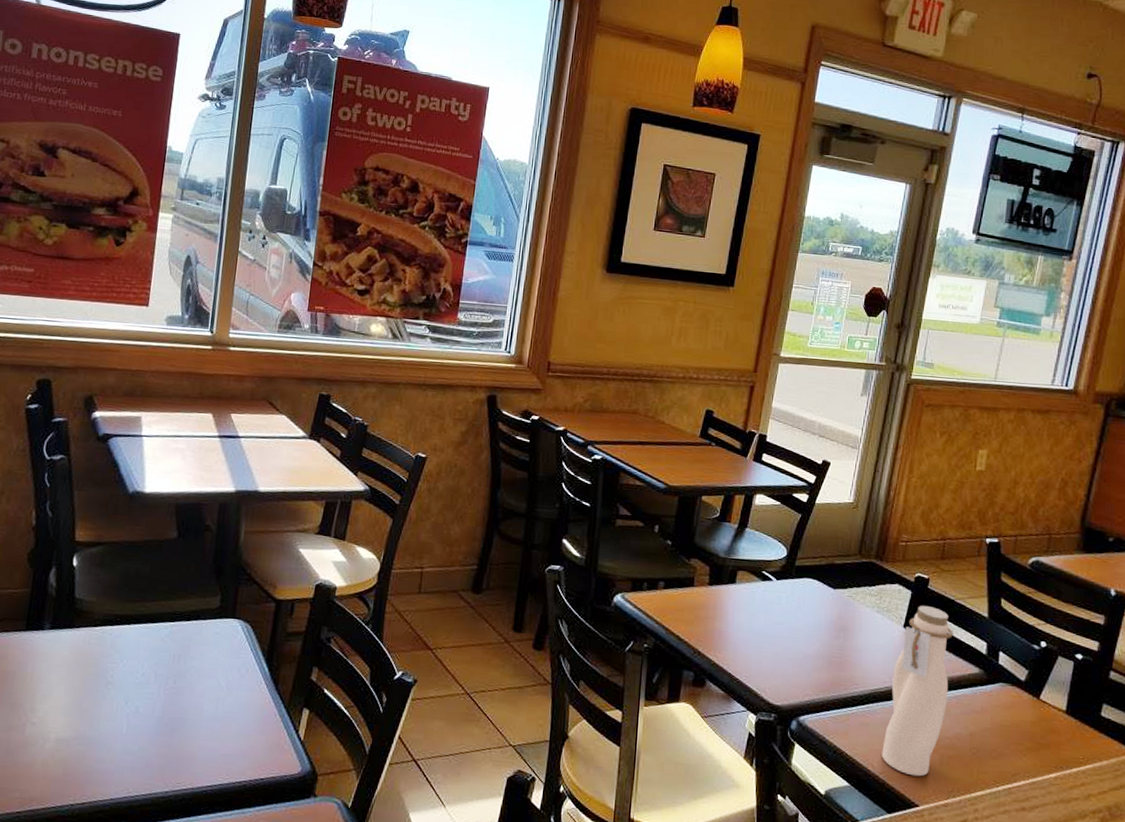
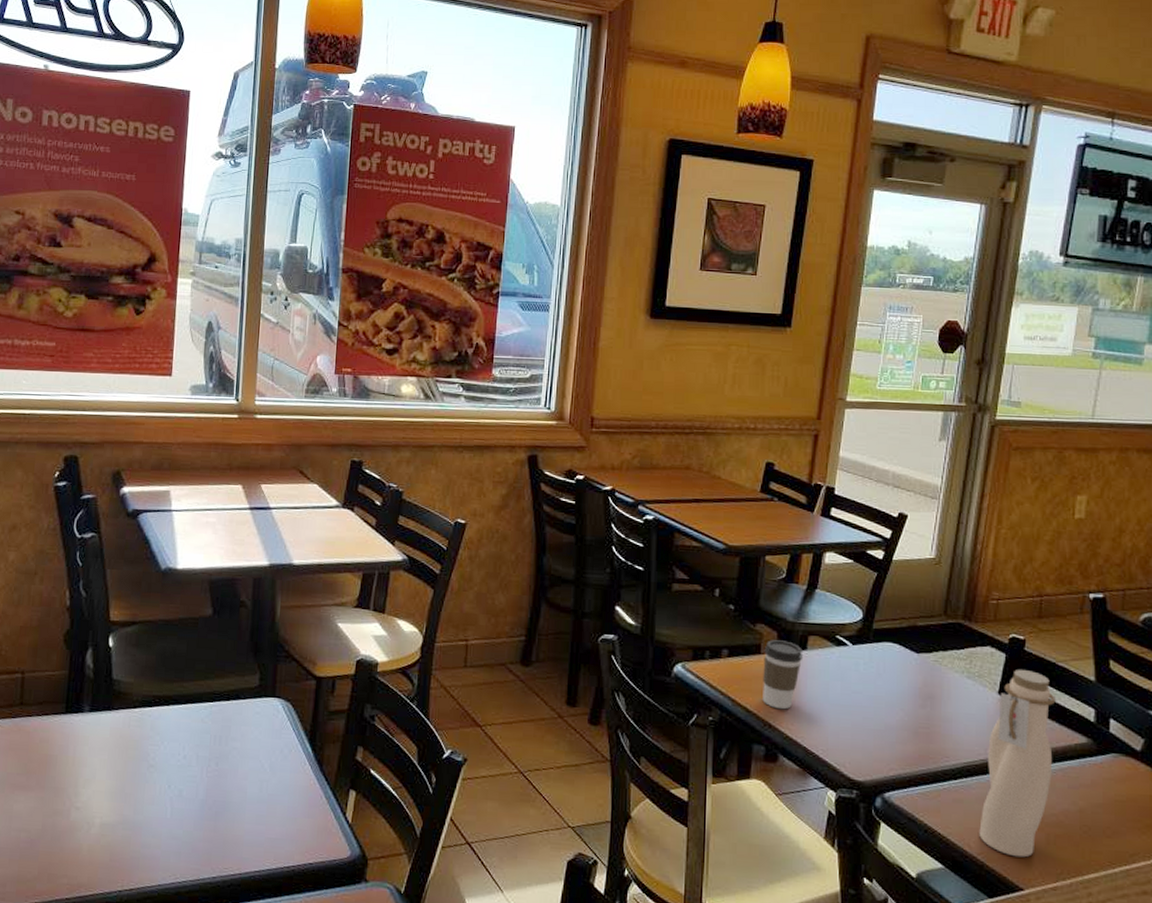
coffee cup: none [694,574,732,639] -> present [763,640,804,710]

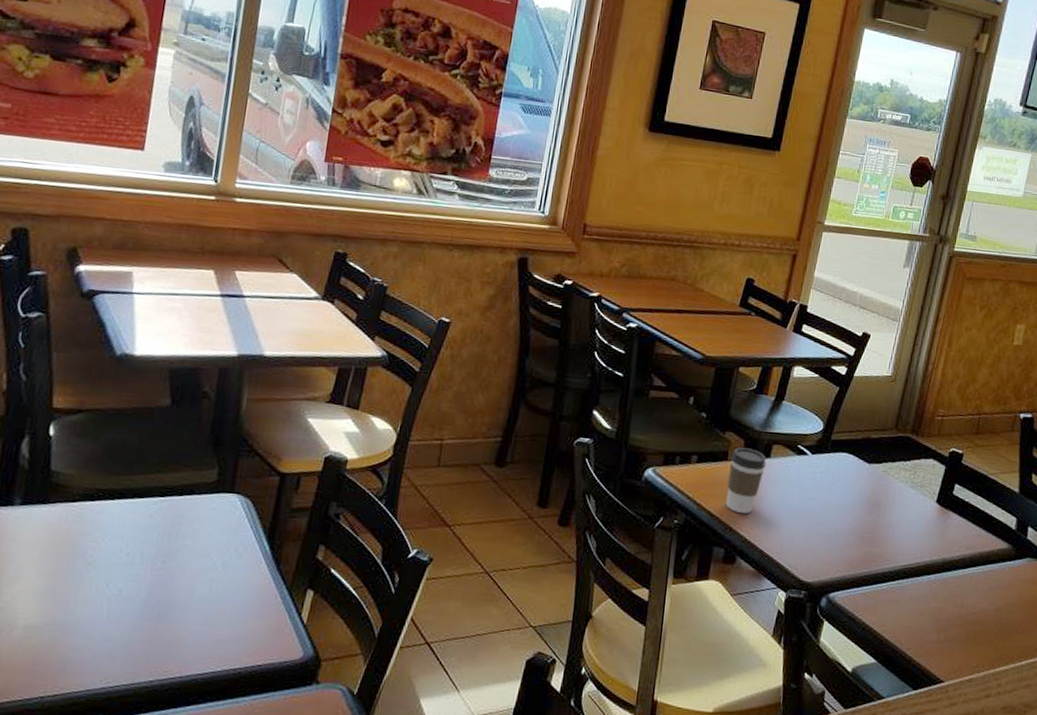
water bottle: present [979,669,1056,858] -> none [909,480,985,653]

